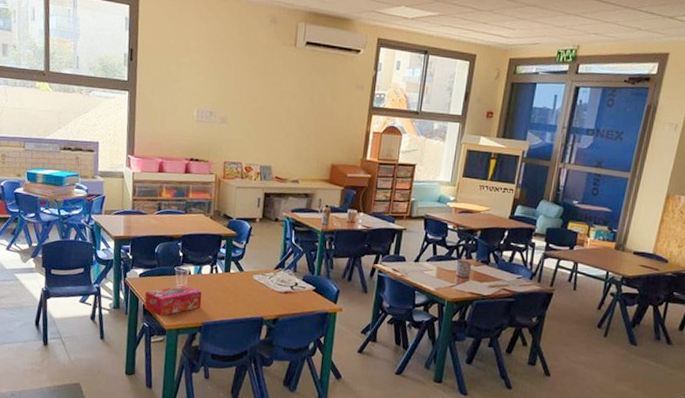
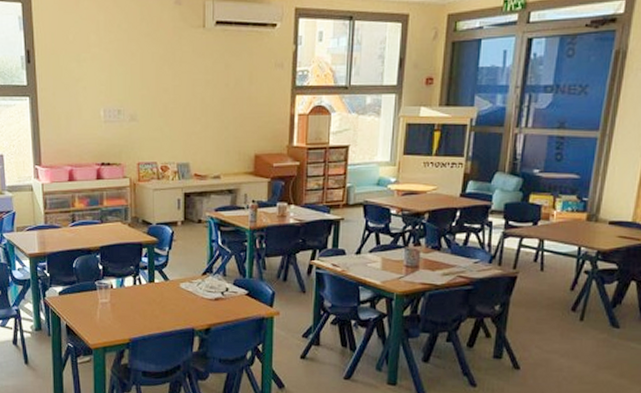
tissue box: present [144,285,202,316] -> none [67,300,127,335]

